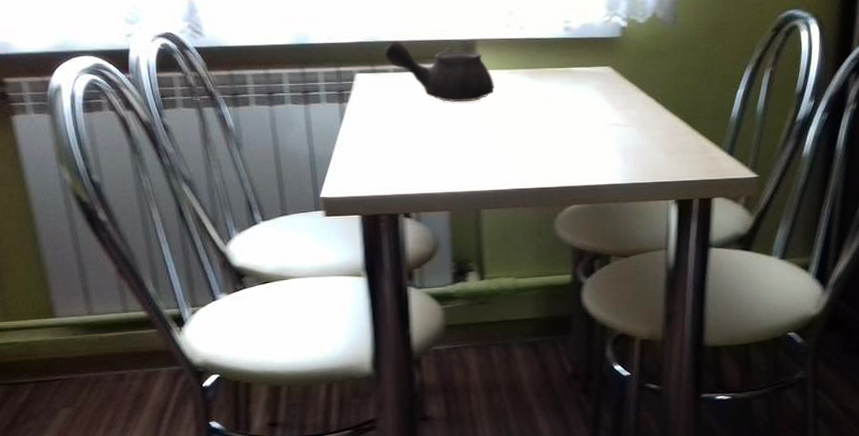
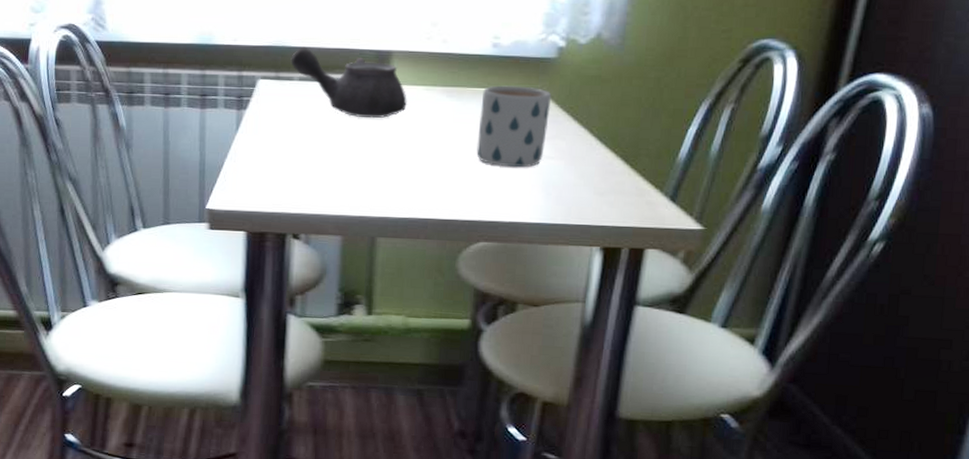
mug: none [560,64,620,137] -> present [476,85,552,168]

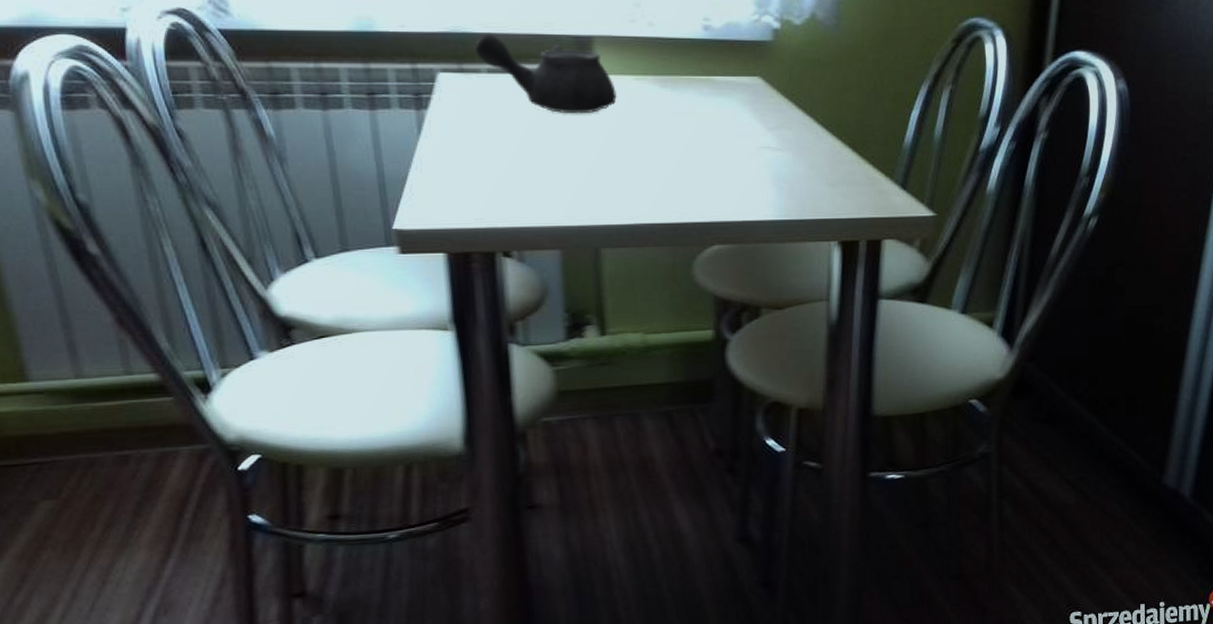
mug: present [476,85,552,168] -> none [698,72,772,162]

